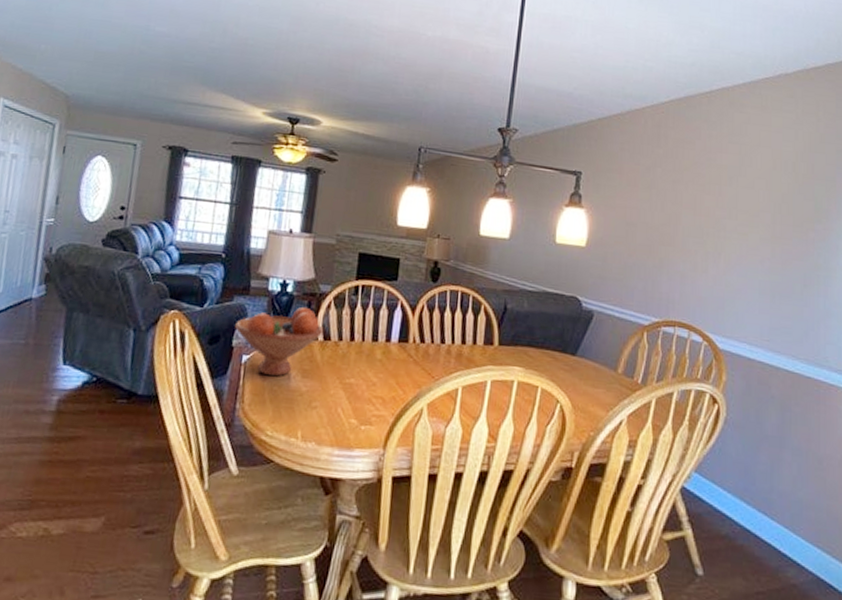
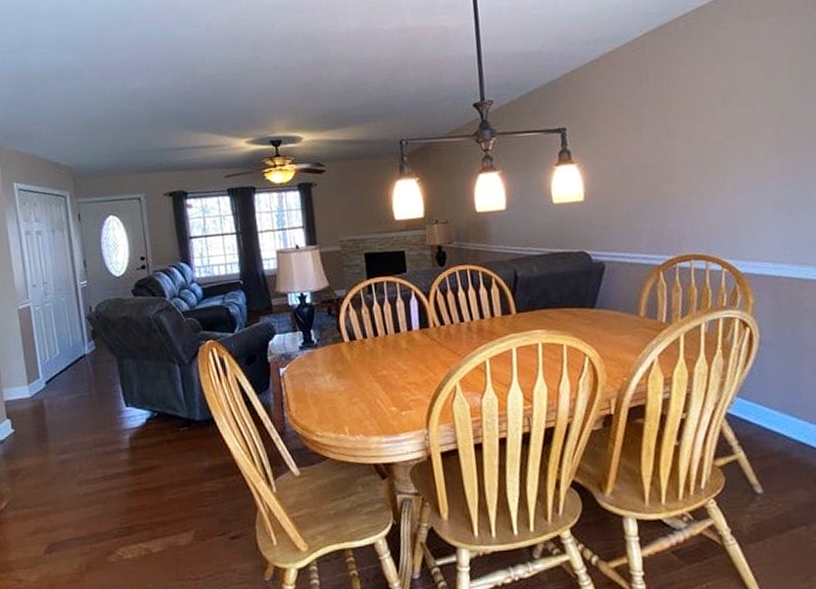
fruit bowl: present [235,306,323,377] -> none [266,313,347,383]

